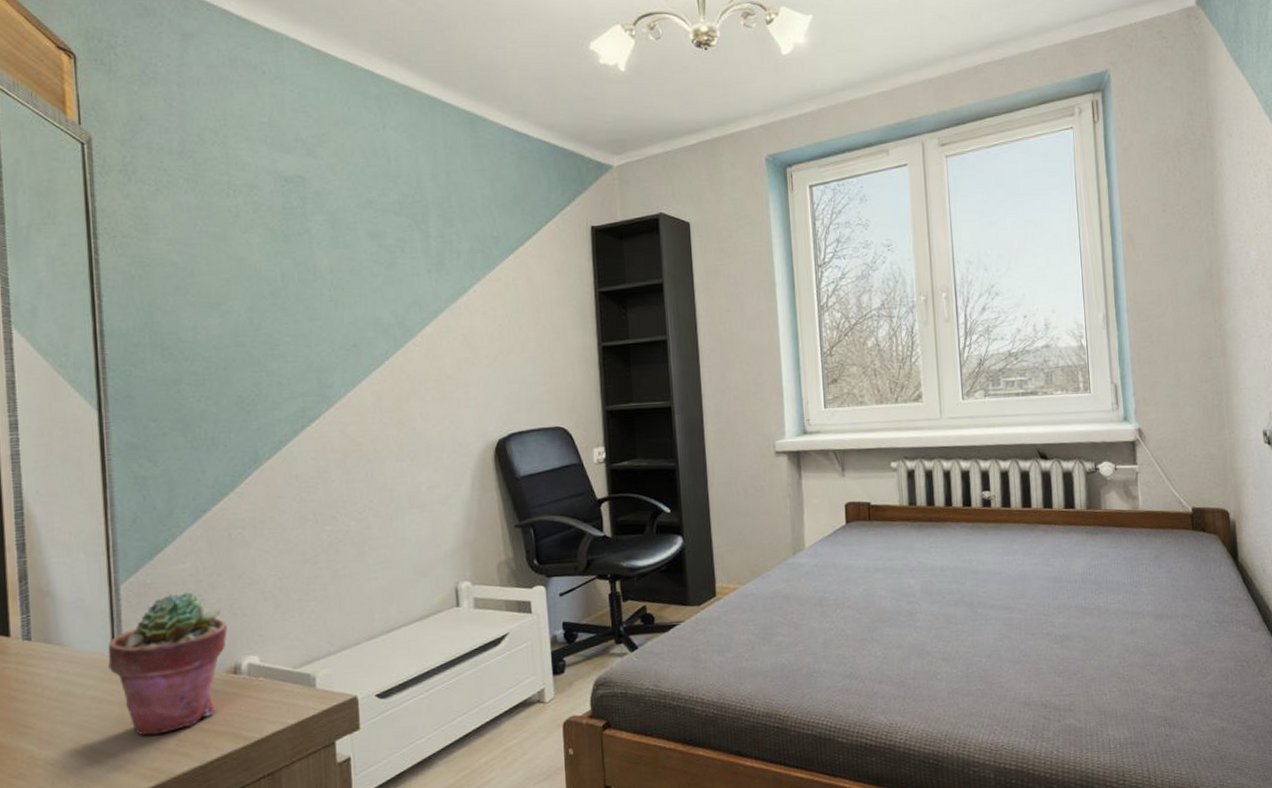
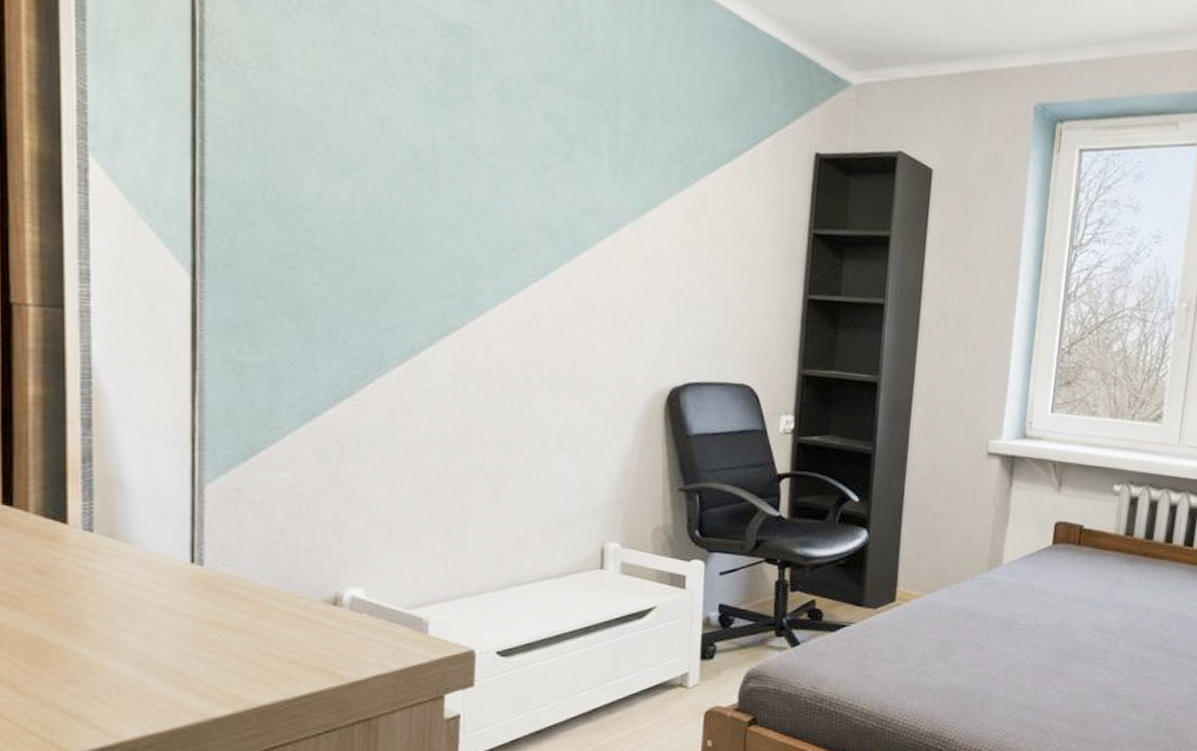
potted succulent: present [107,592,227,736] -> none [185,504,330,659]

